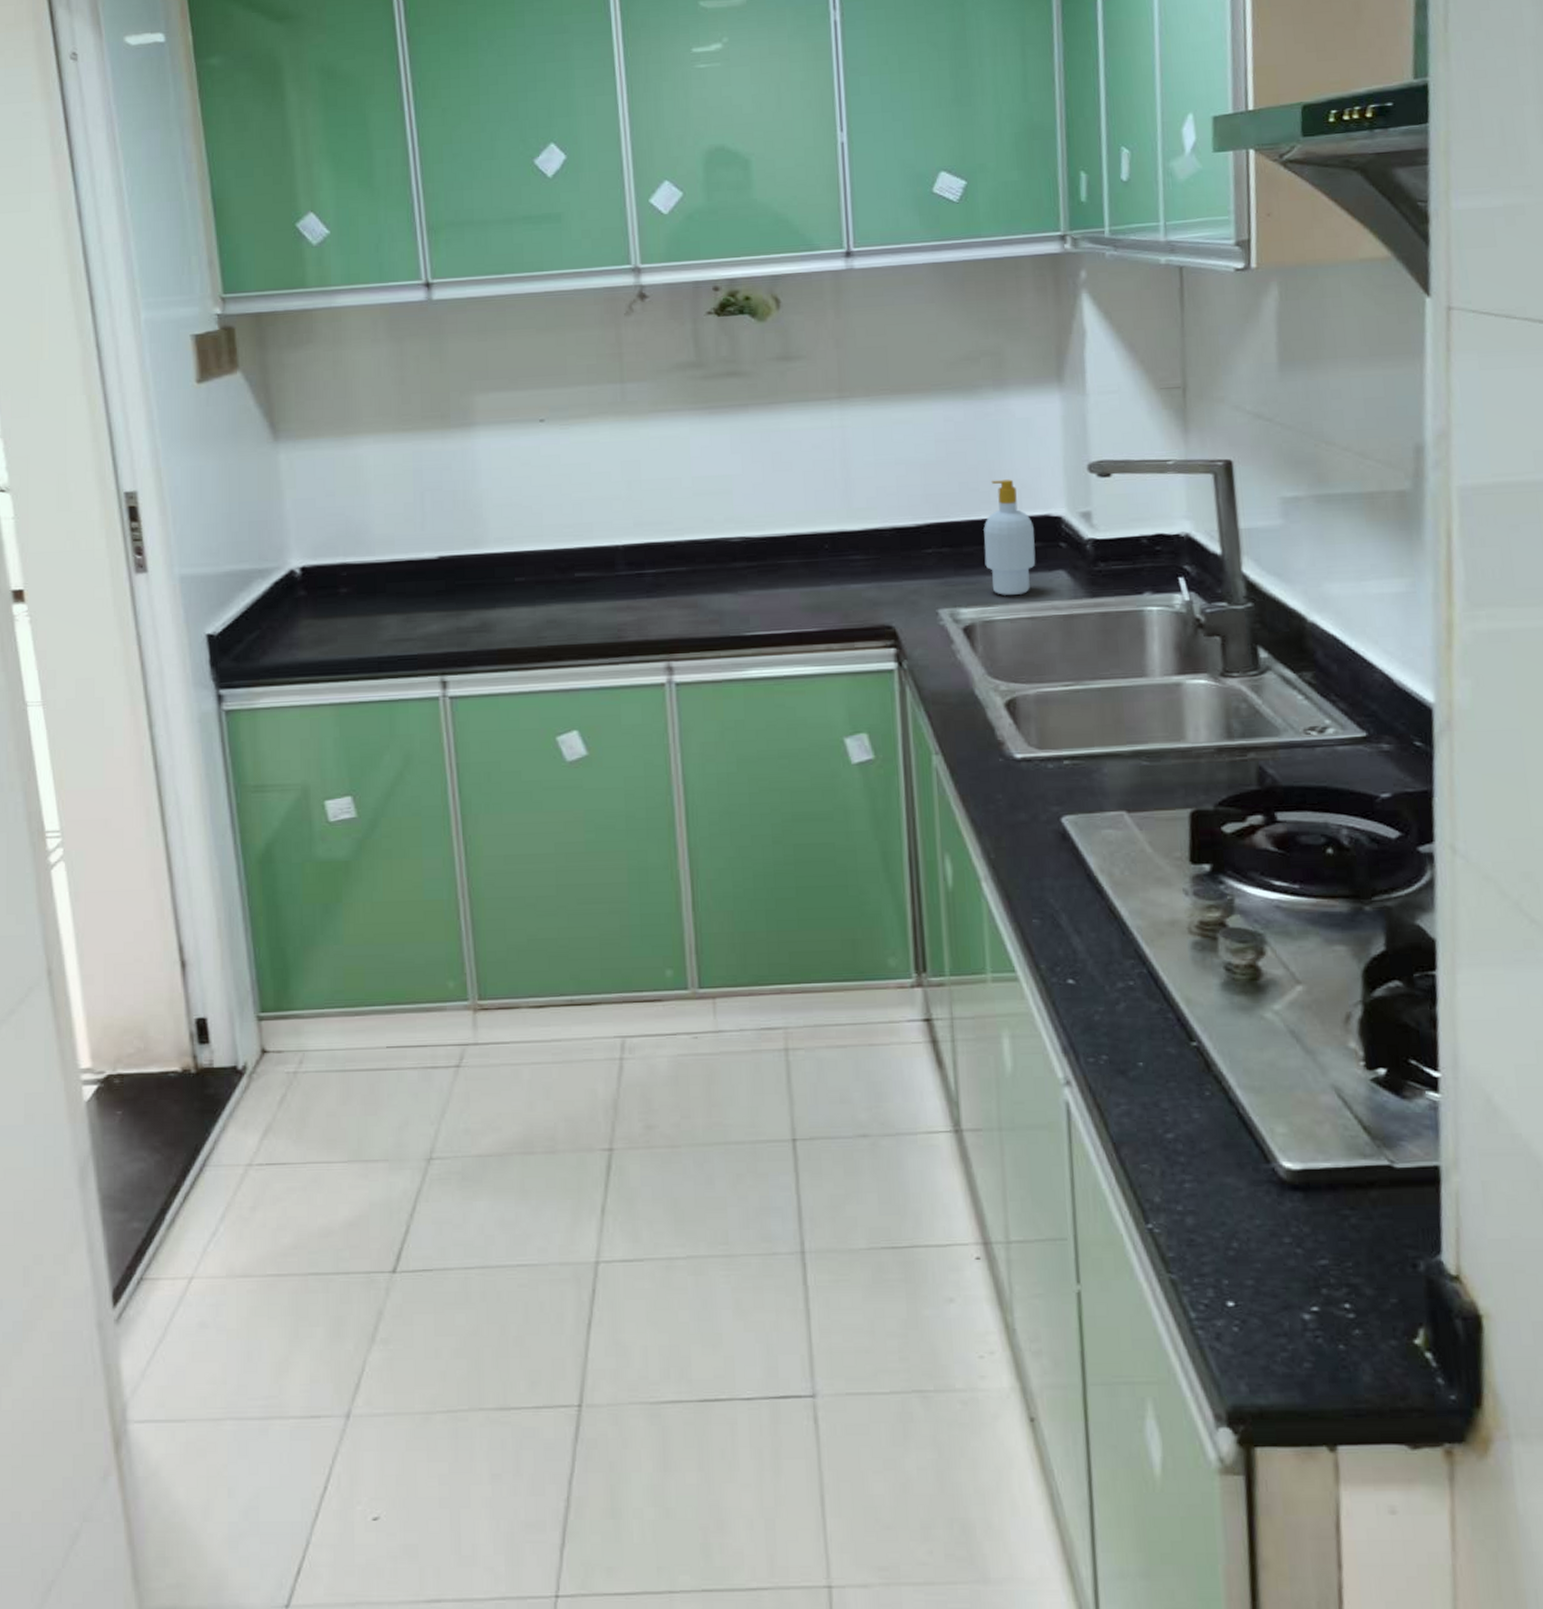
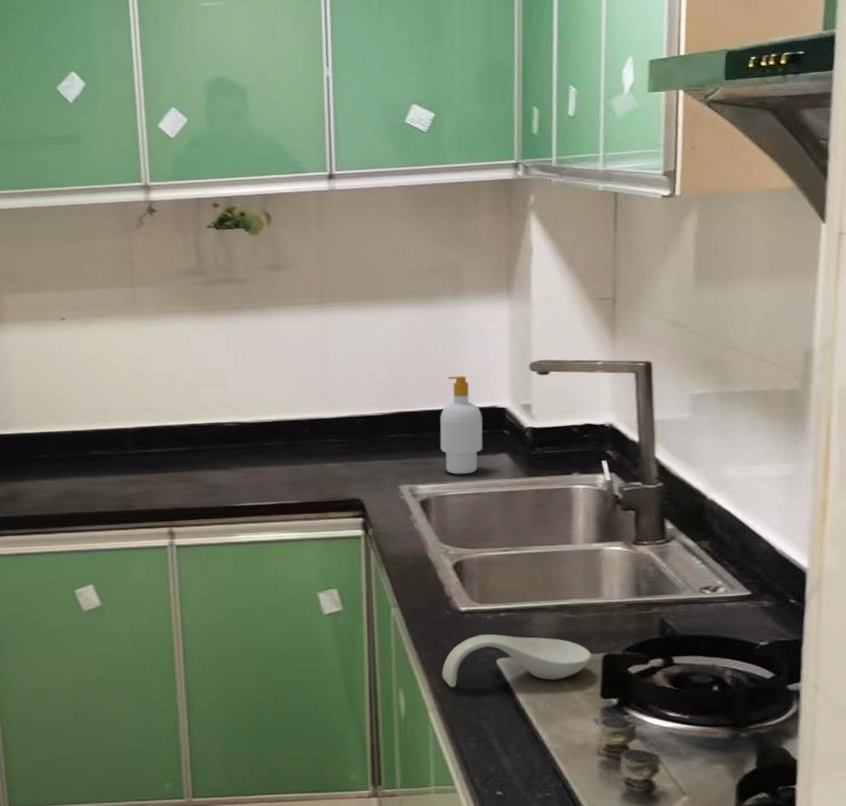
spoon rest: none [995,786,1177,852] -> present [441,634,592,688]

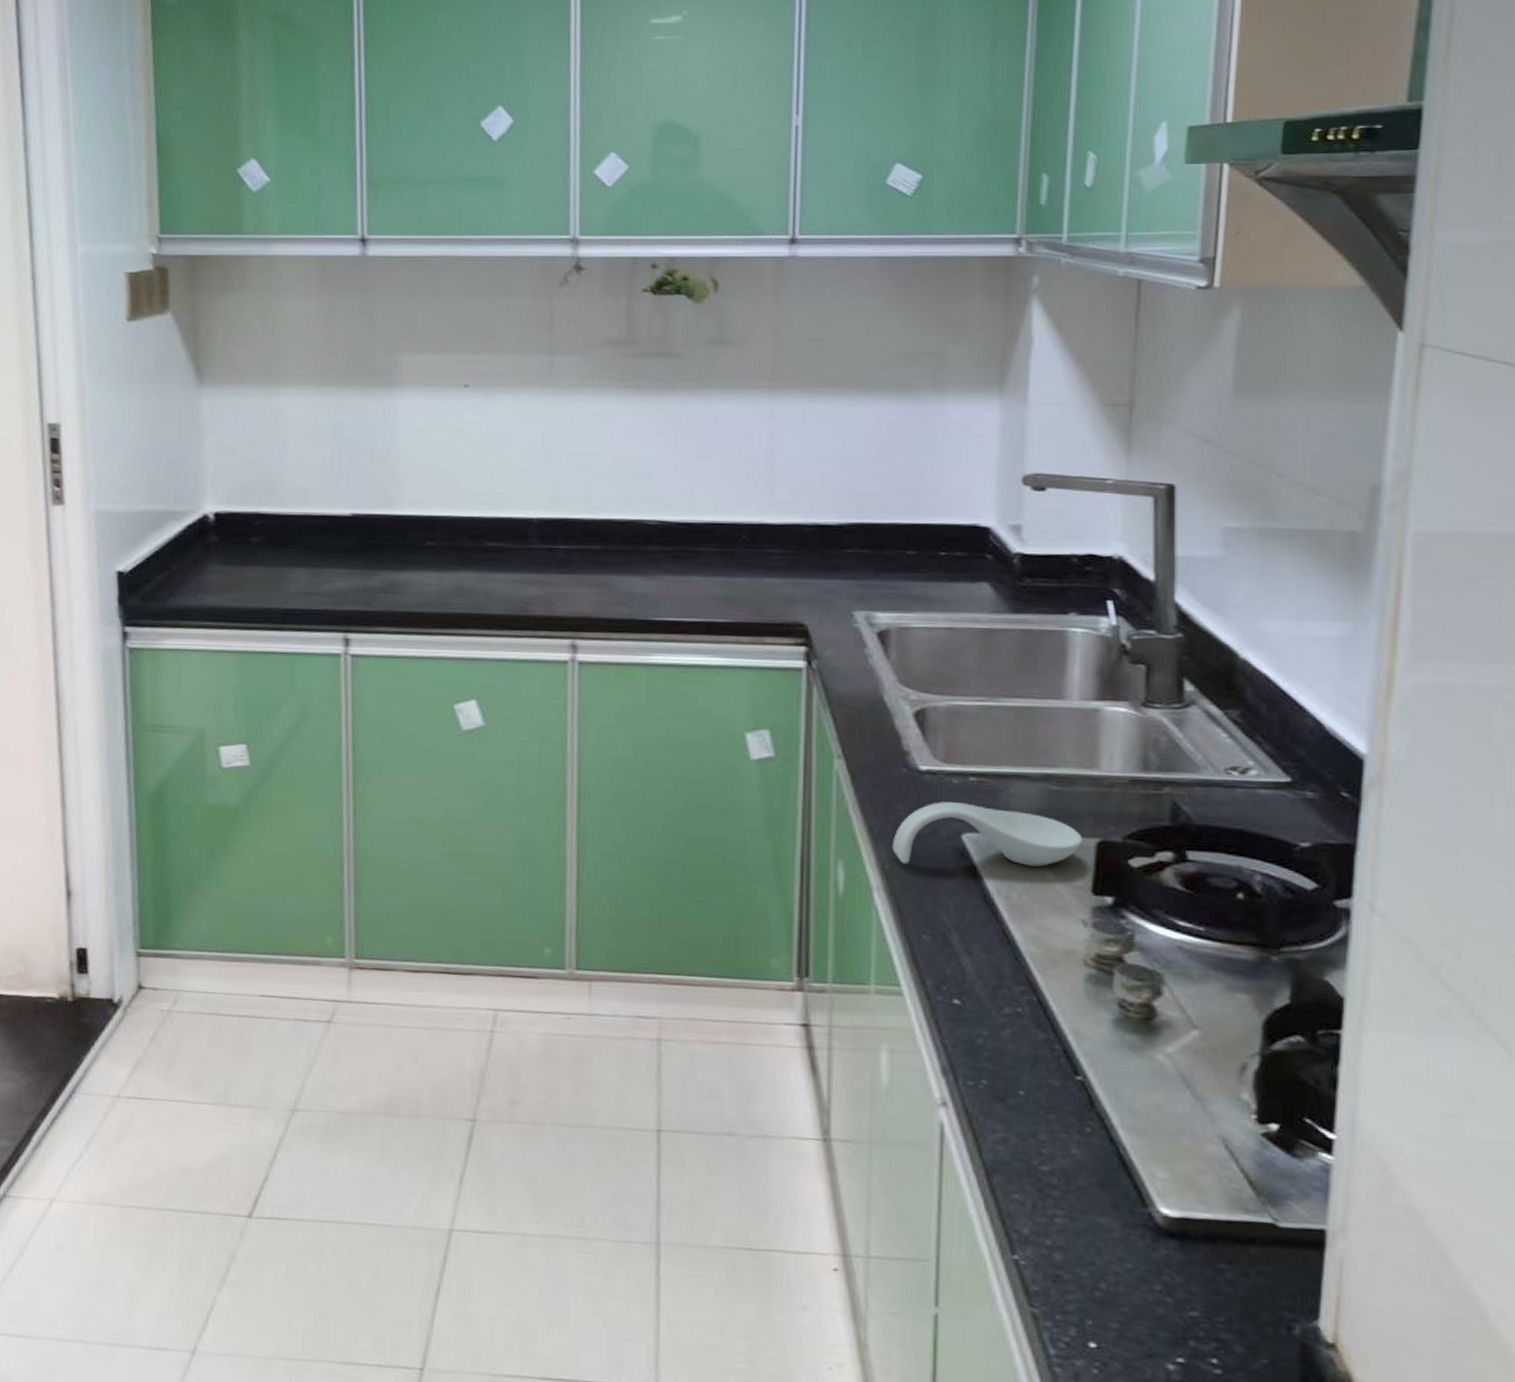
soap bottle: present [440,375,483,474] -> none [906,484,961,604]

